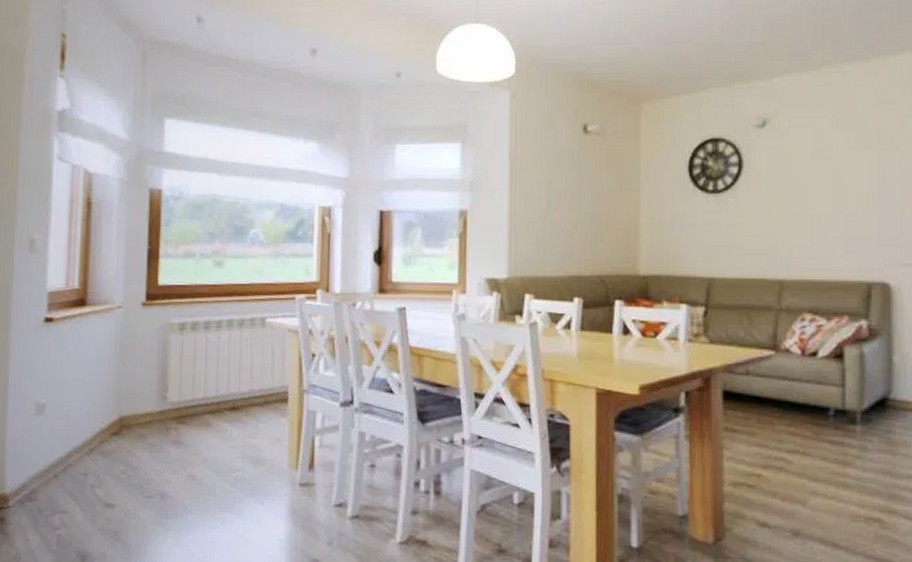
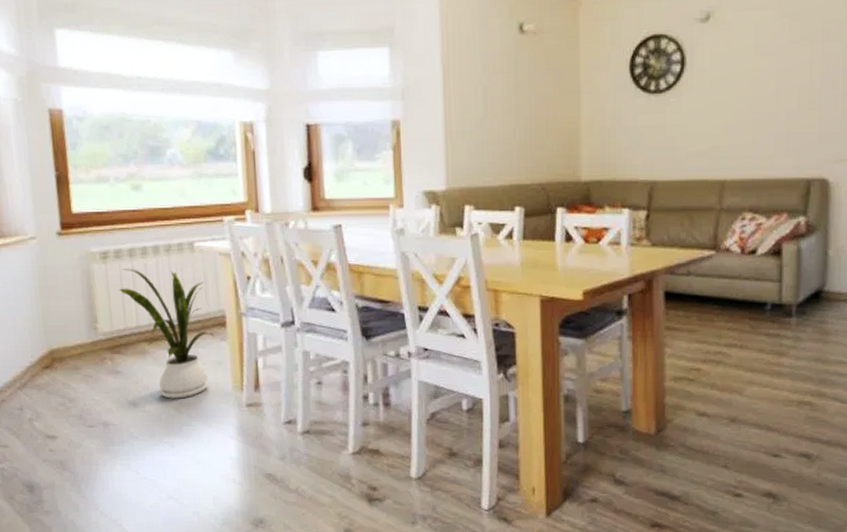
house plant: none [191,341,276,474] -> present [118,269,215,399]

